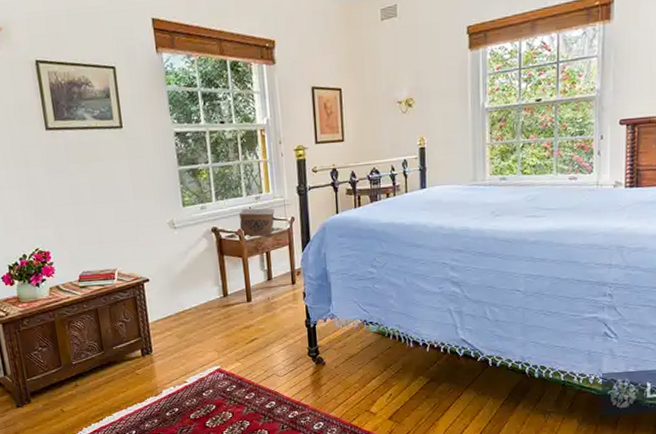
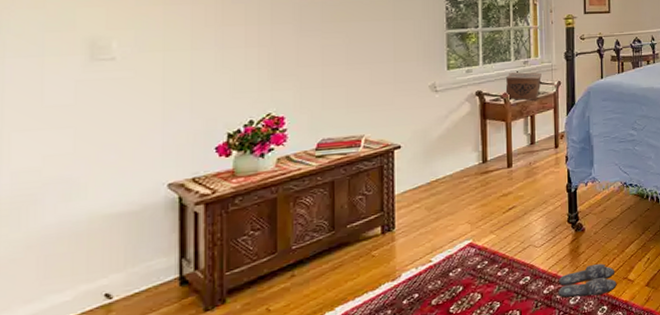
slippers: none [302,396,359,424] -> present [558,263,617,298]

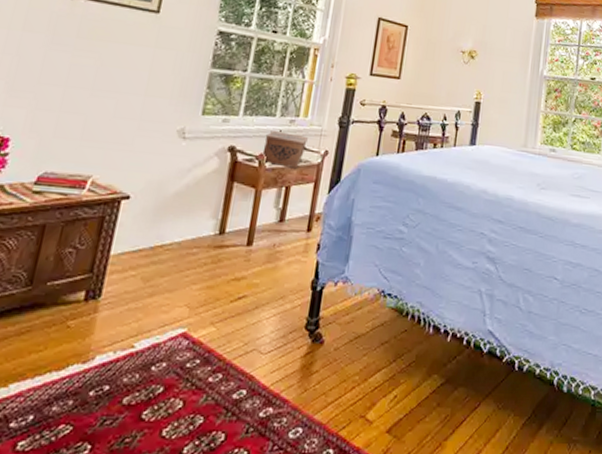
slippers: present [558,263,617,298] -> none [276,391,351,432]

